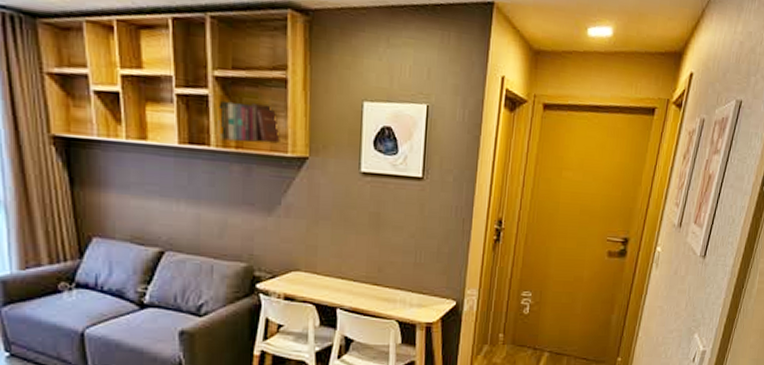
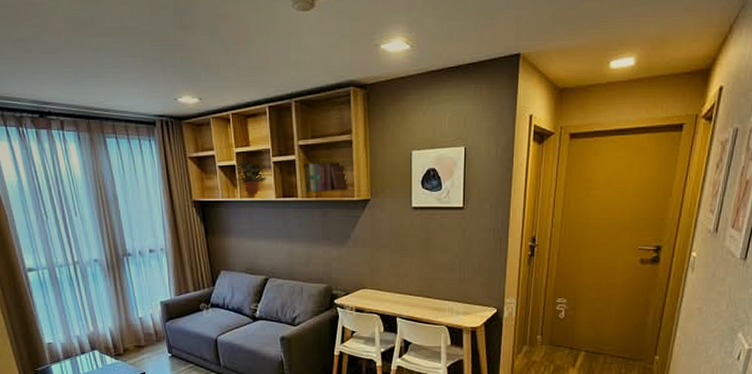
potted plant: none [120,89,167,137] -> present [235,162,267,195]

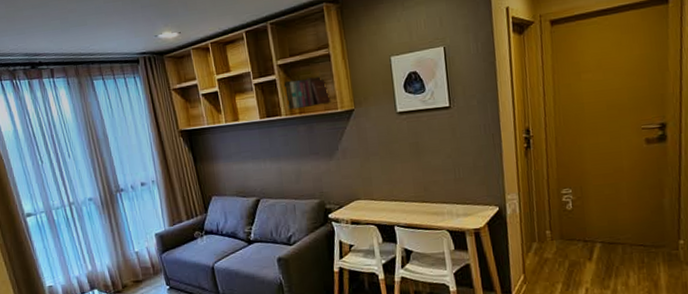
potted plant: present [235,162,267,195] -> none [218,87,250,119]

